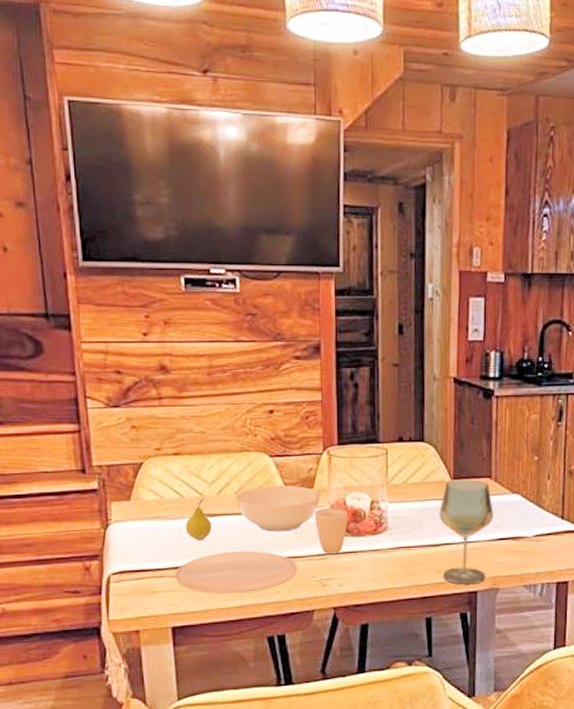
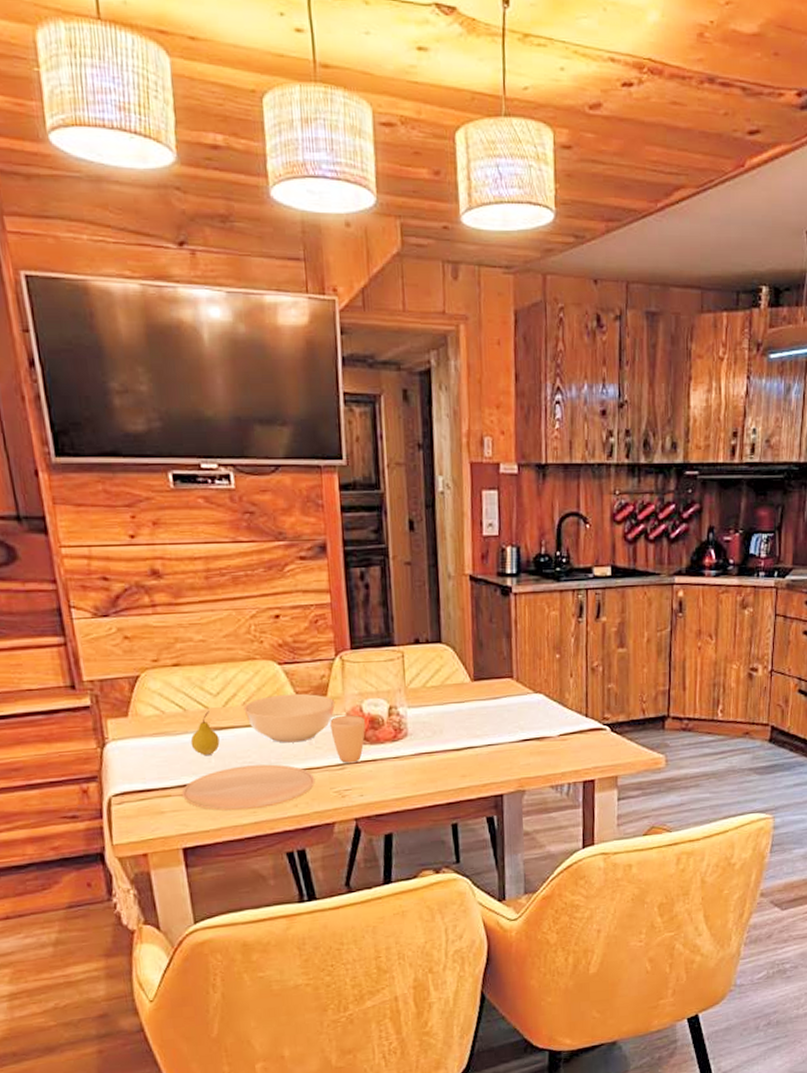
wine glass: present [439,479,493,585] -> none [460,680,517,789]

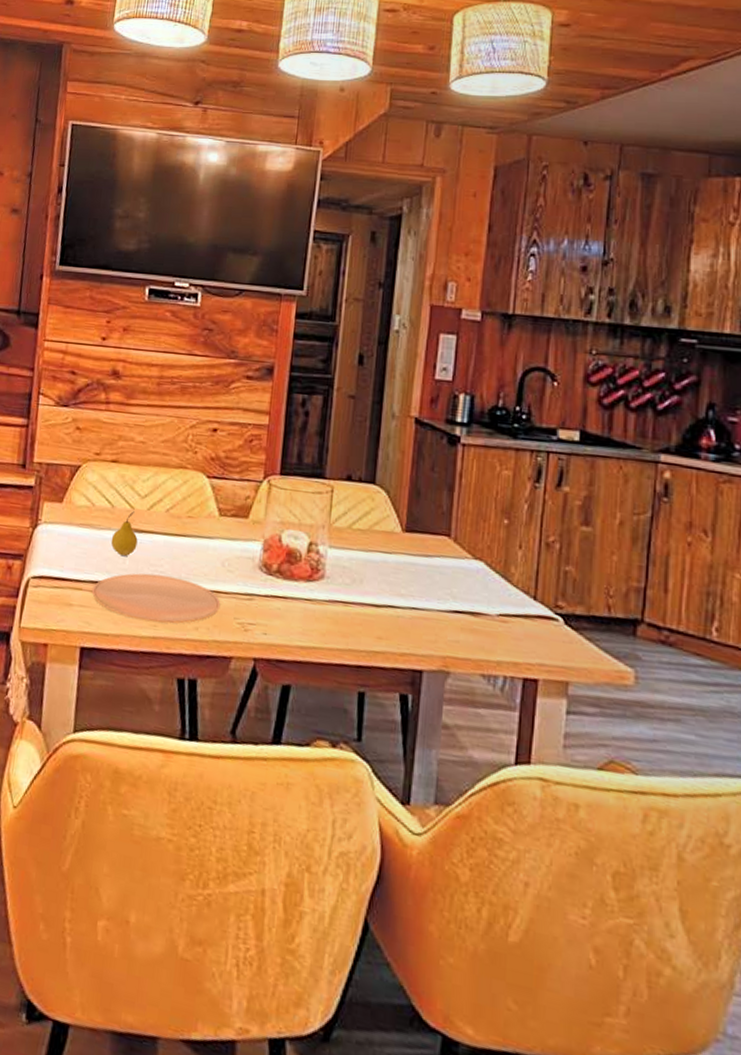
bowl: present [244,693,335,743] -> none [166,507,256,562]
cup: present [330,715,366,763] -> none [245,541,283,596]

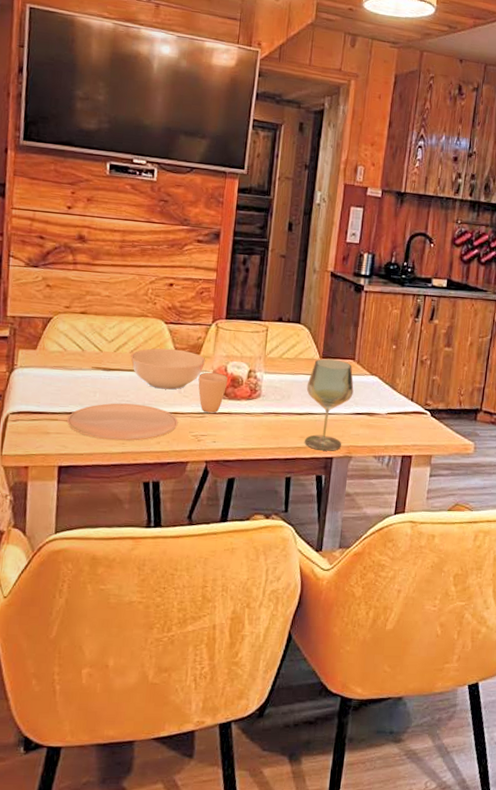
fruit: present [111,511,138,557] -> none [82,353,106,391]
bowl: none [166,507,256,562] -> present [130,348,206,390]
cup: none [245,541,283,596] -> present [198,372,228,413]
wine glass: none [383,532,450,662] -> present [305,358,354,451]

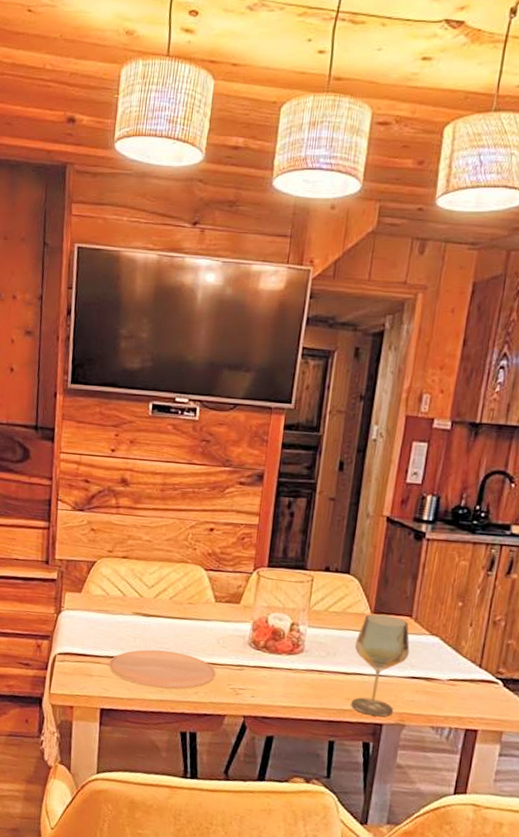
bowl: present [130,348,206,390] -> none [170,595,246,639]
cup: present [198,372,228,413] -> none [237,623,269,666]

